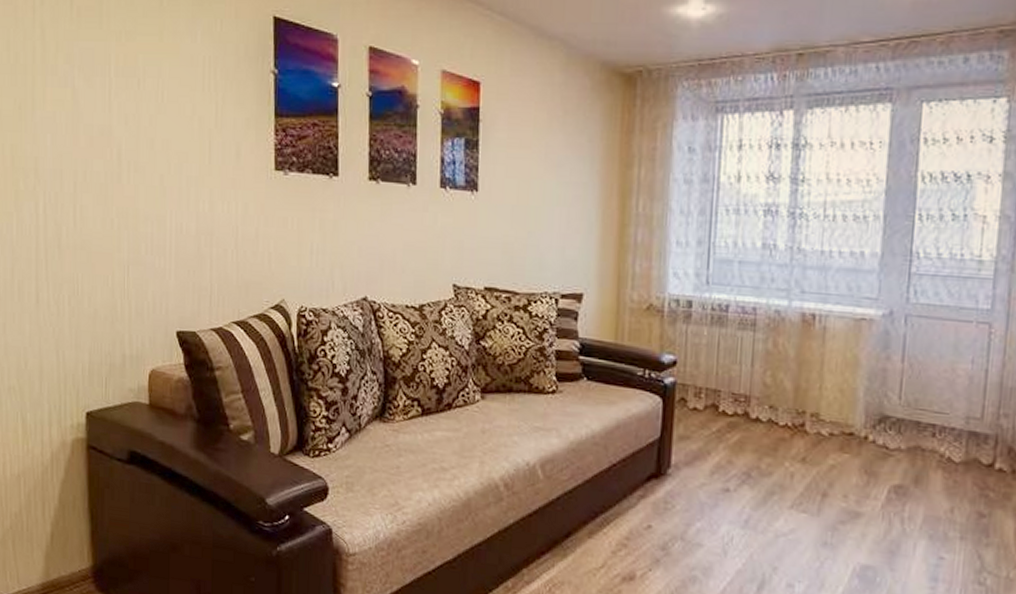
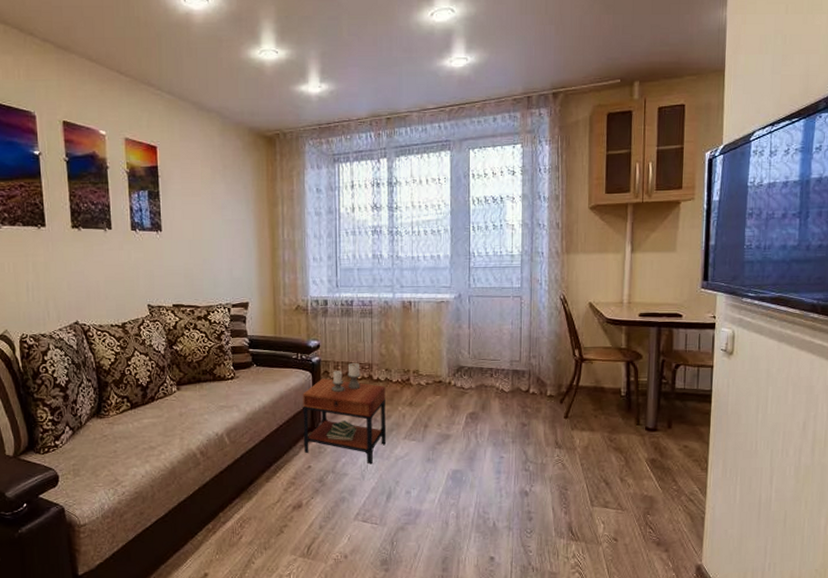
side table: none [643,391,768,537] -> present [303,363,387,465]

